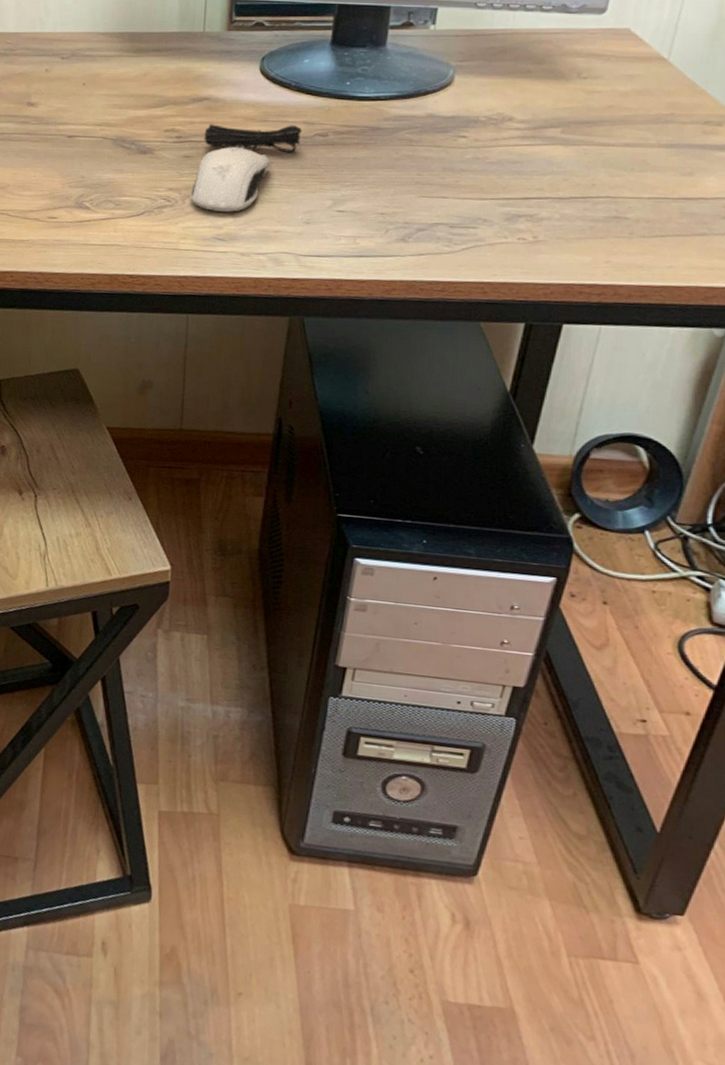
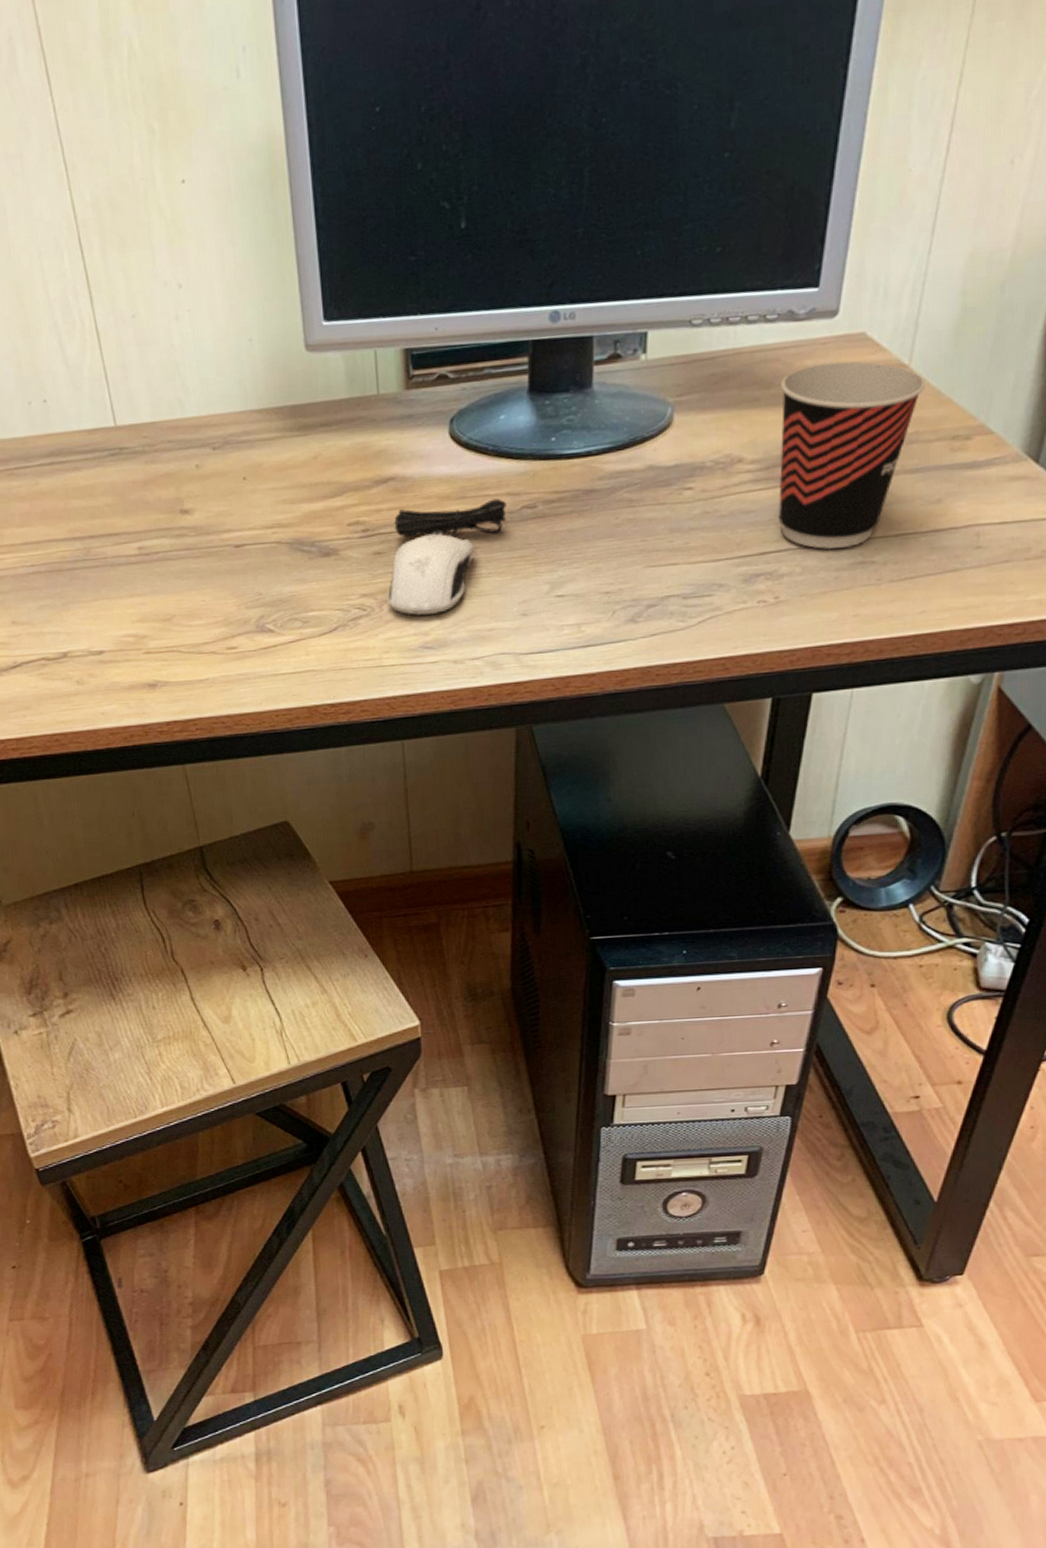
cup: none [542,49,682,203] -> present [779,361,925,549]

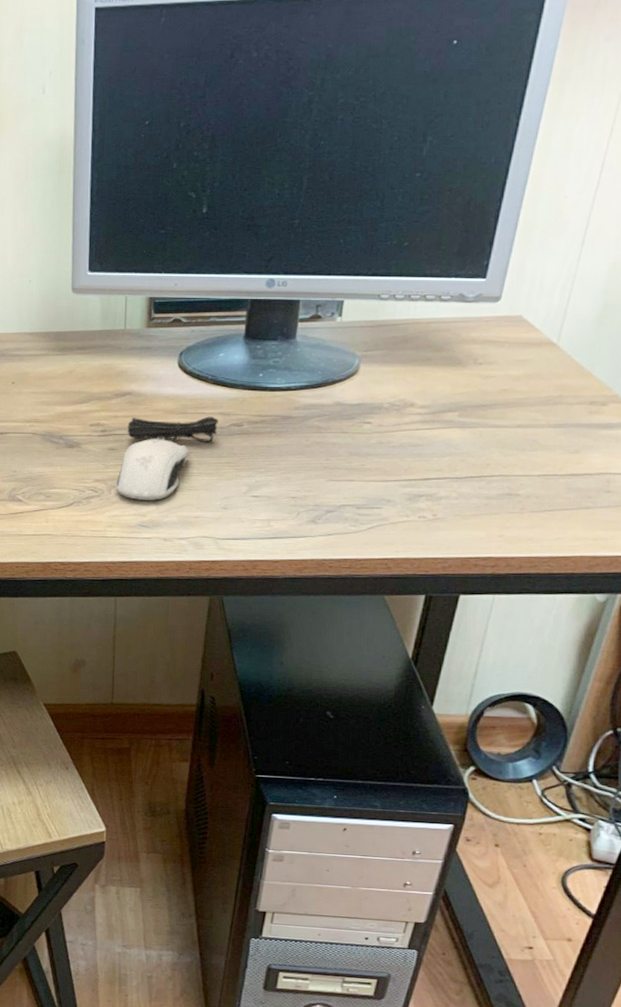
cup: present [779,361,925,549] -> none [441,336,570,481]

